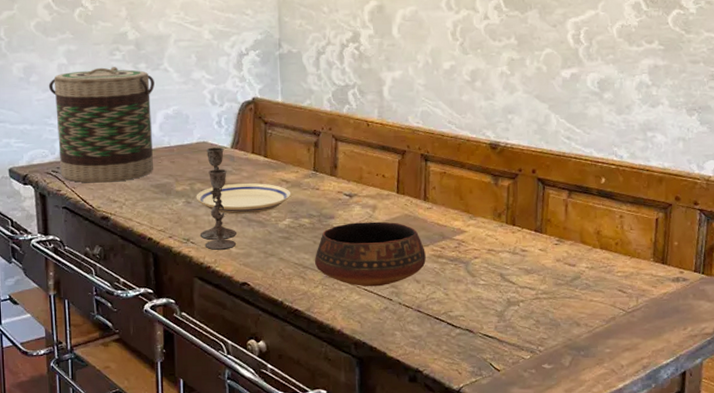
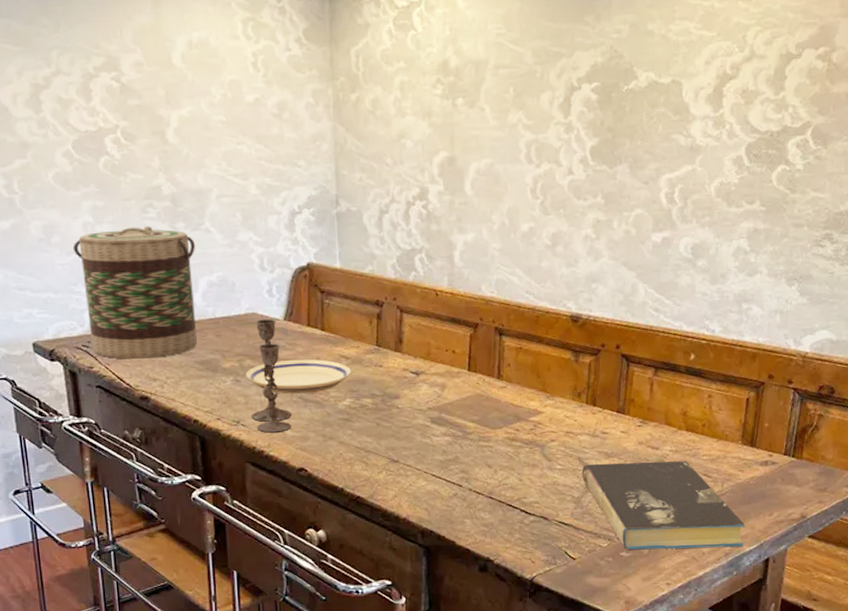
bowl: present [314,221,426,287] -> none [377,402,499,473]
book: none [504,277,662,362] -> present [582,461,746,550]

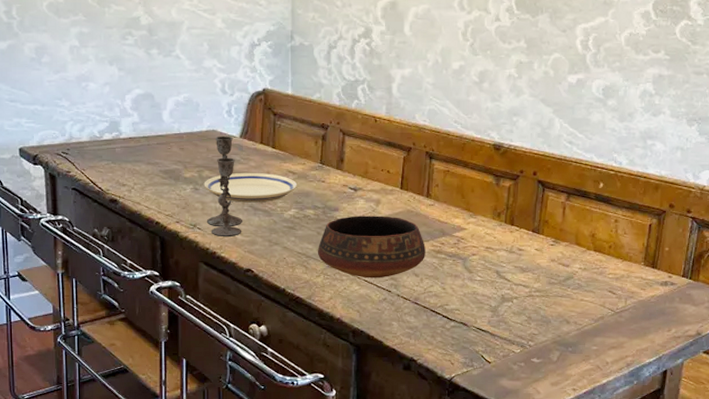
basket: present [72,226,198,359] -> none [60,51,166,166]
bowl: none [377,402,499,473] -> present [317,216,425,278]
book: present [582,461,746,550] -> none [499,277,646,359]

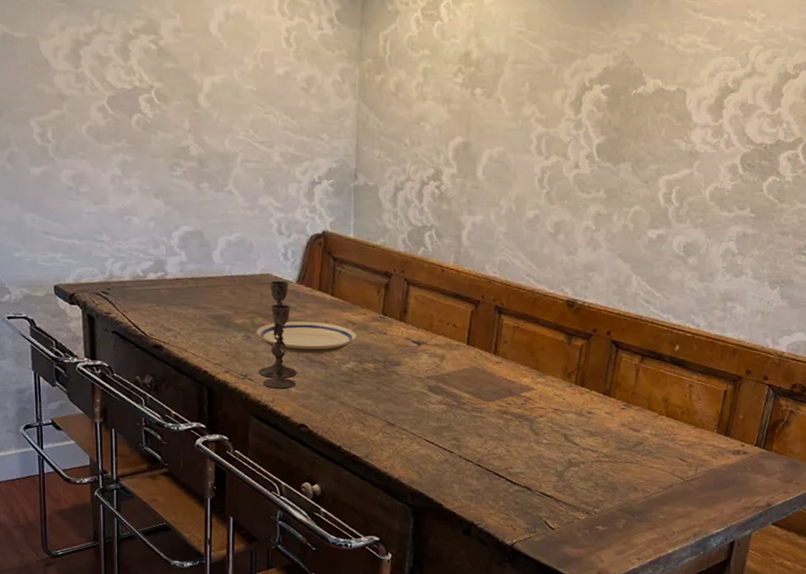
bowl: present [317,216,425,278] -> none [376,371,491,438]

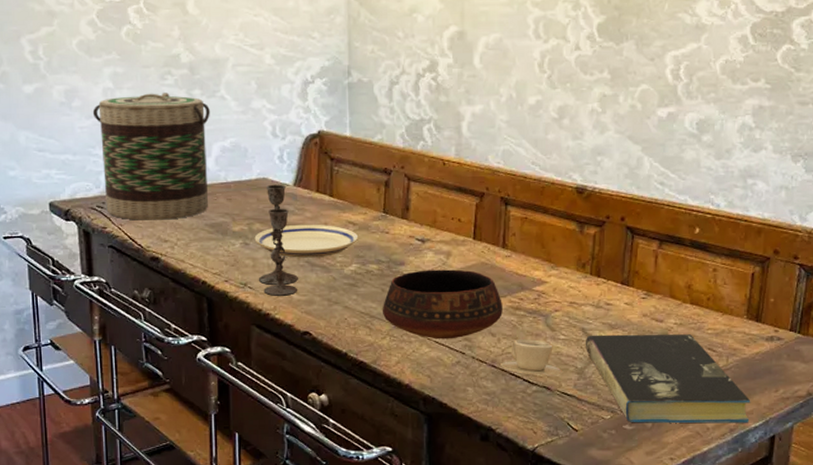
basket: none [100,183,217,309] -> present [92,93,210,220]
bowl: none [376,371,491,438] -> present [382,269,502,340]
cup: none [485,442,543,477] -> present [499,339,562,375]
book: none [566,440,715,529] -> present [586,334,751,424]

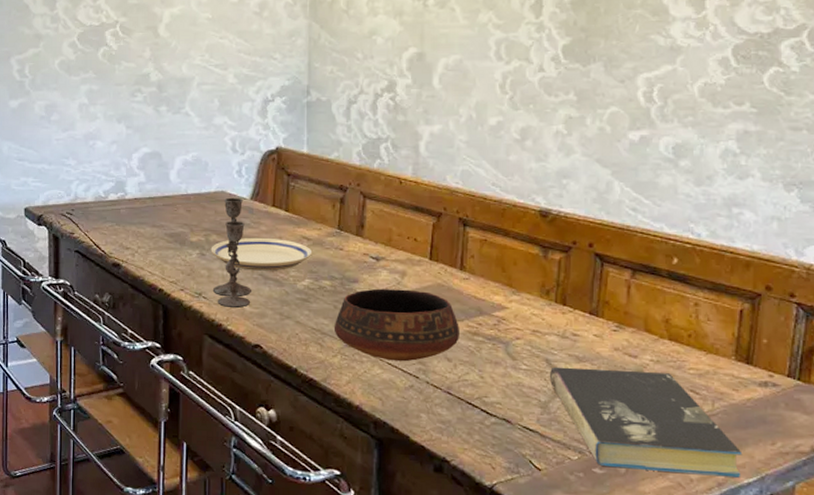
basket: present [92,93,210,220] -> none [68,109,175,228]
cup: present [499,339,562,375] -> none [455,366,524,408]

